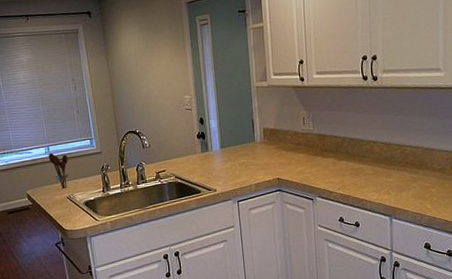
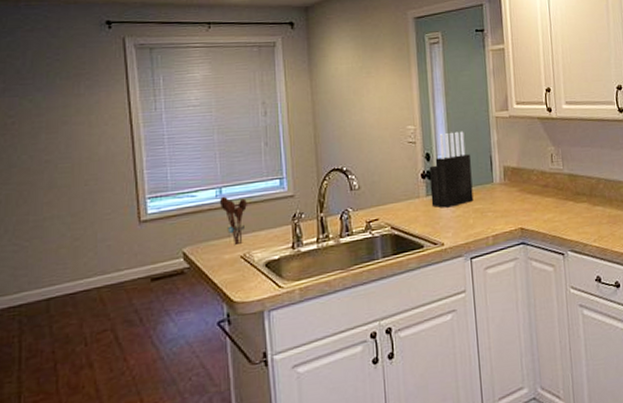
knife block: none [203,99,239,162] -> present [429,131,474,208]

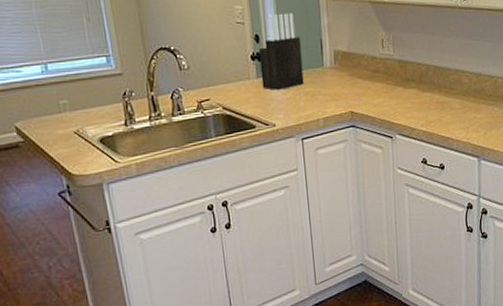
utensil holder: present [220,196,247,246] -> none [47,72,75,122]

